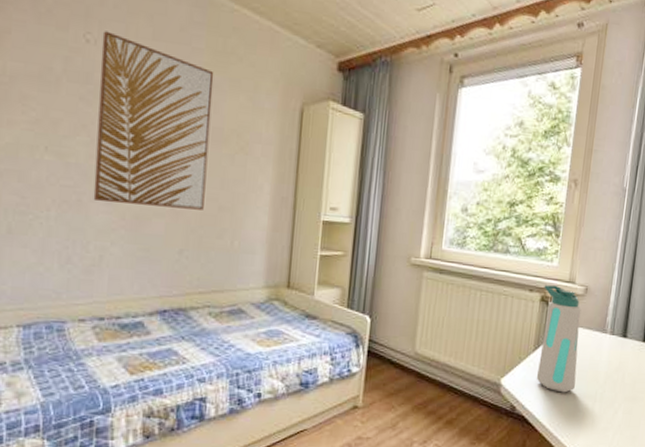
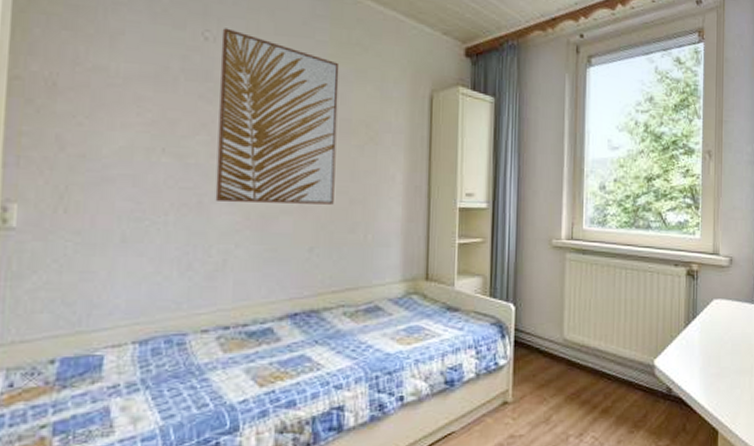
water bottle: present [536,285,581,393] -> none [689,259,731,370]

